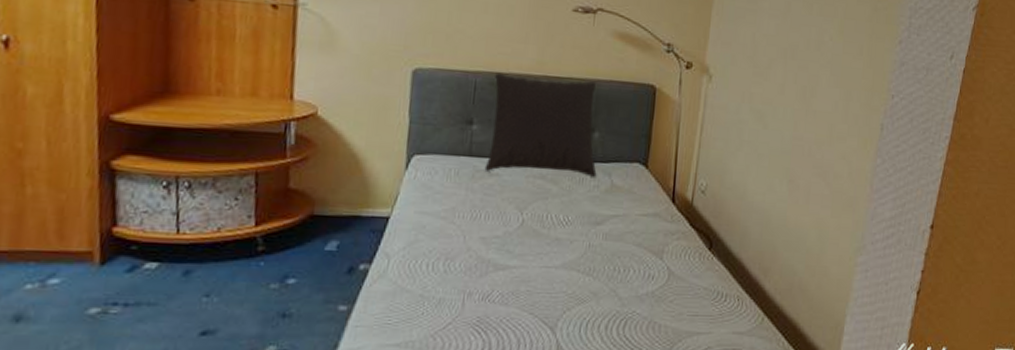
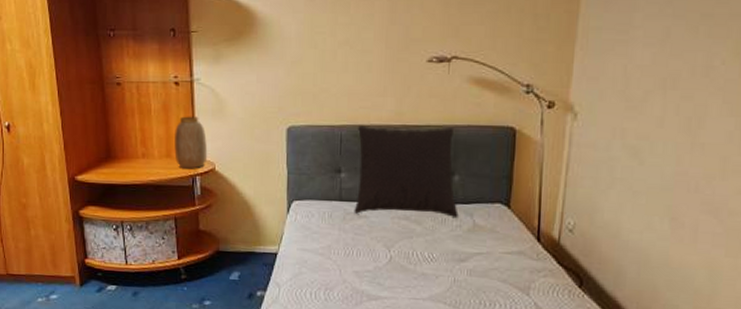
vase: none [263,46,310,113] -> present [174,116,208,169]

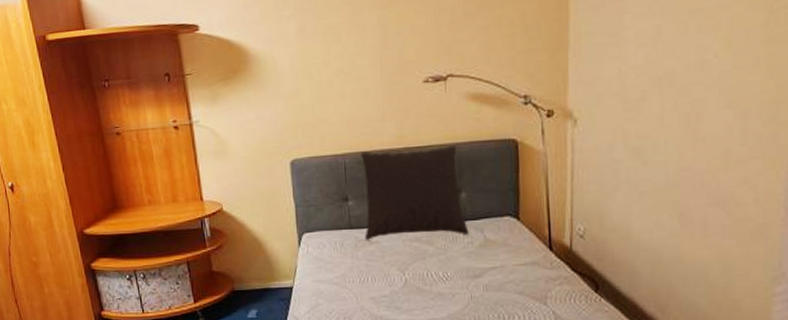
vase: present [174,116,208,169] -> none [178,158,214,212]

